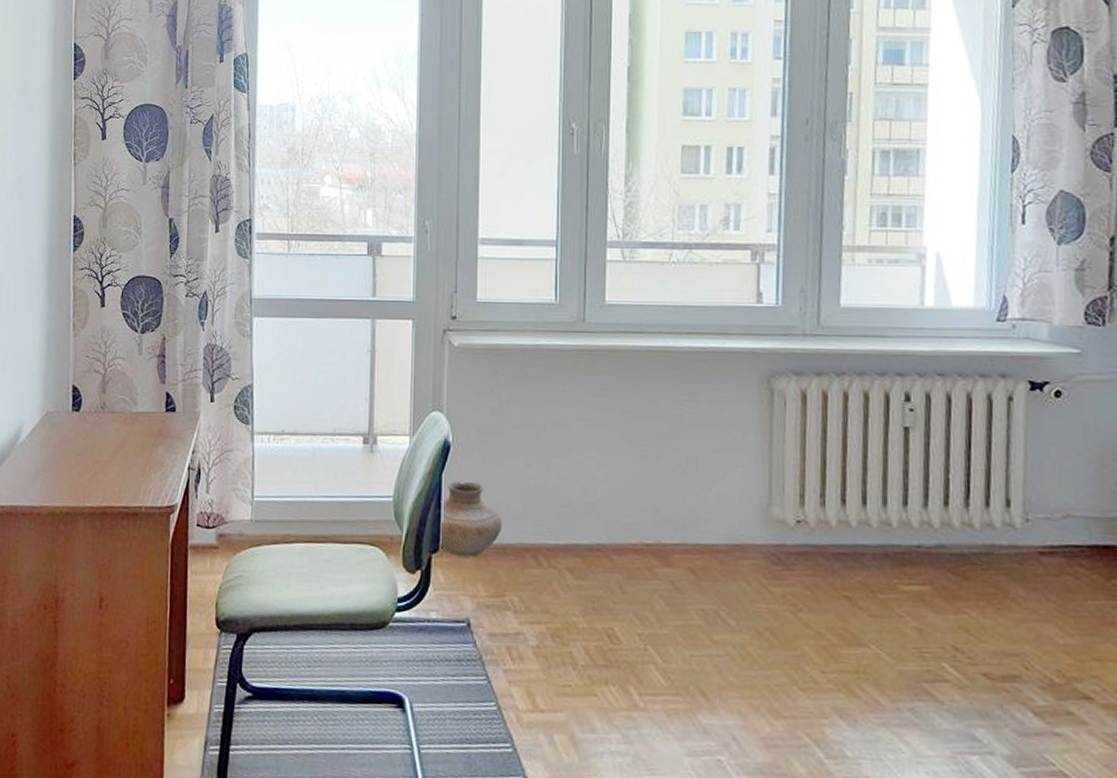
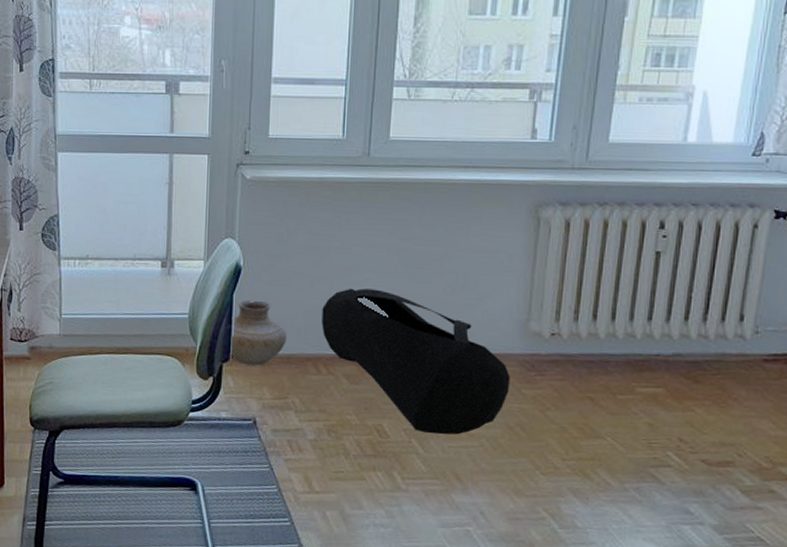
bag: none [540,467,755,641] -> present [321,288,510,435]

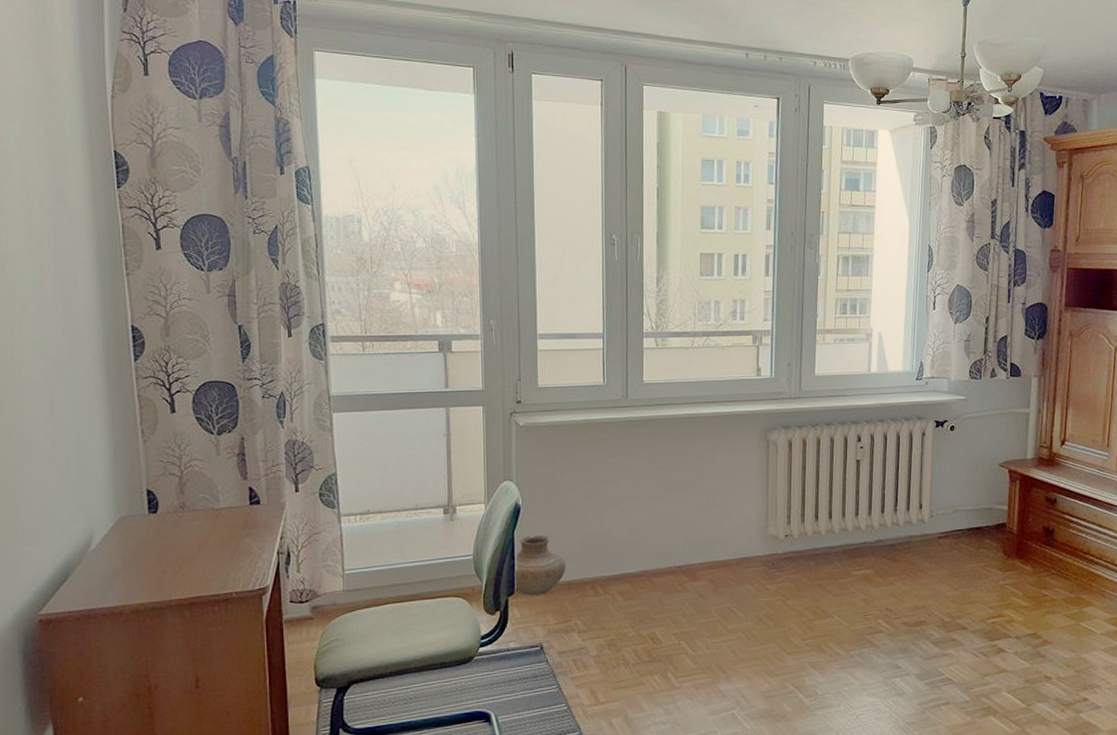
bag: present [321,288,510,435] -> none [596,513,757,634]

